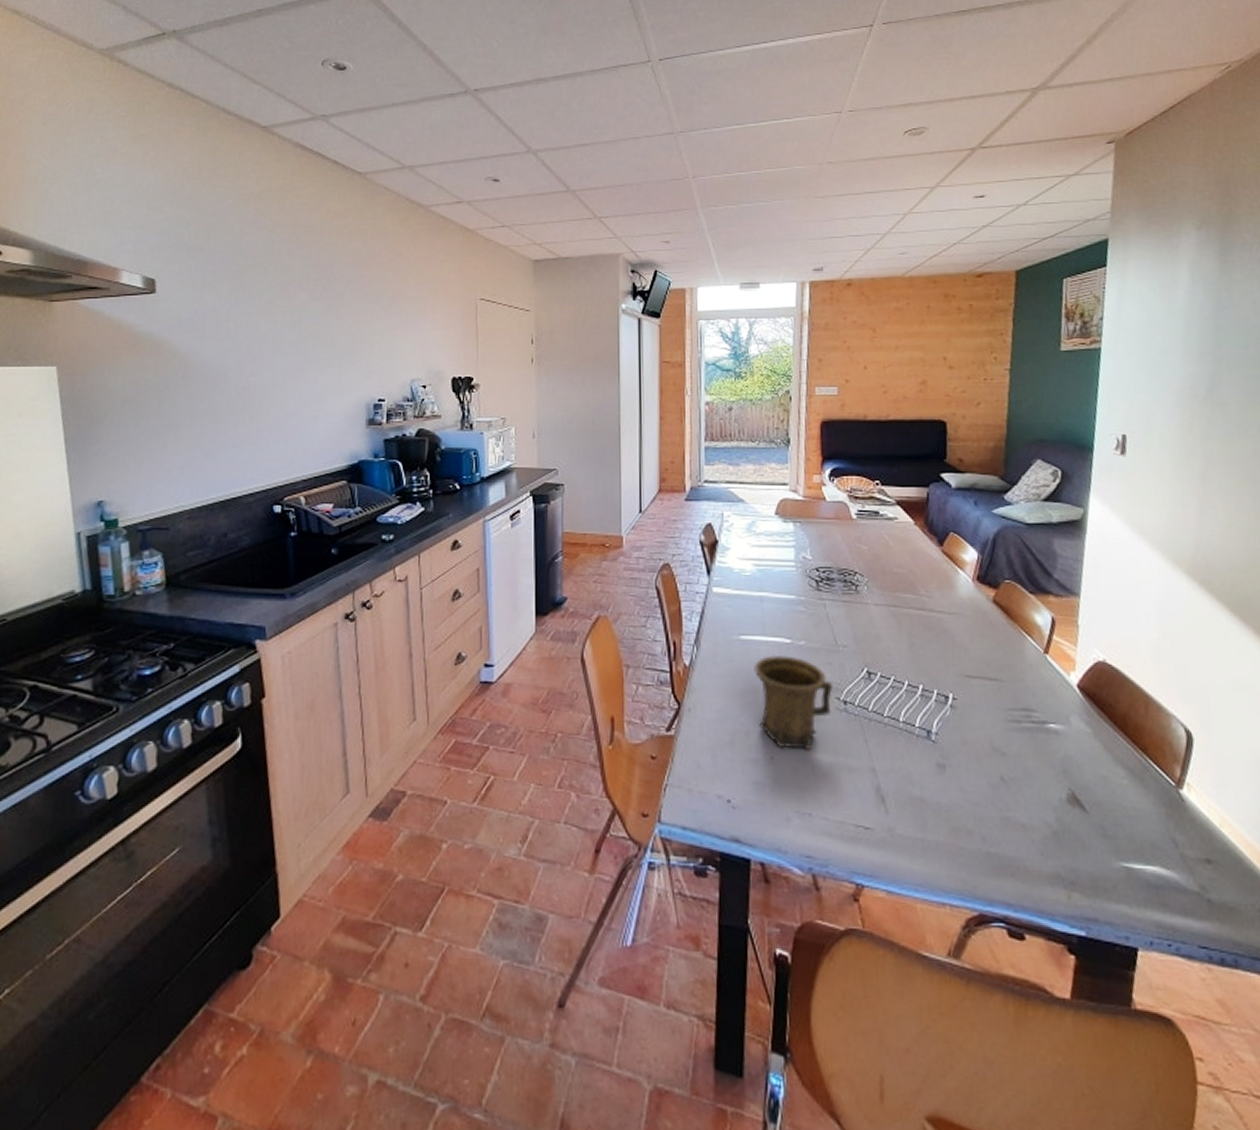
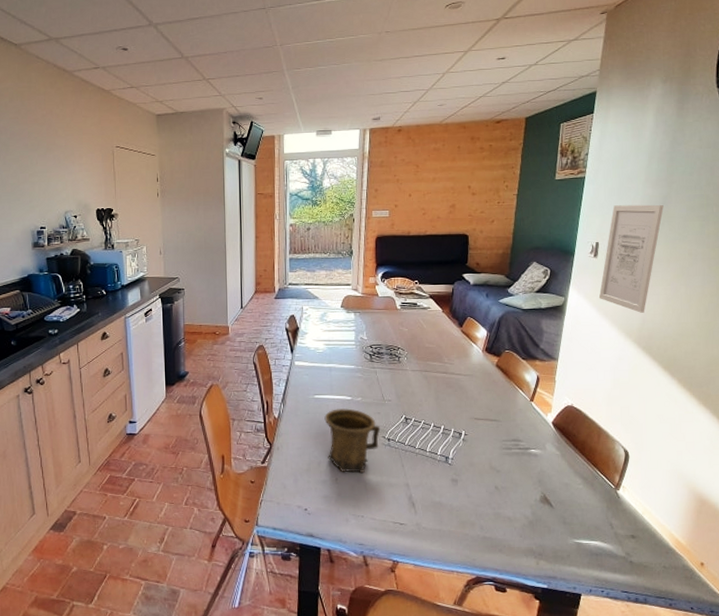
wall art: none [1131,386,1213,533] -> present [598,204,664,313]

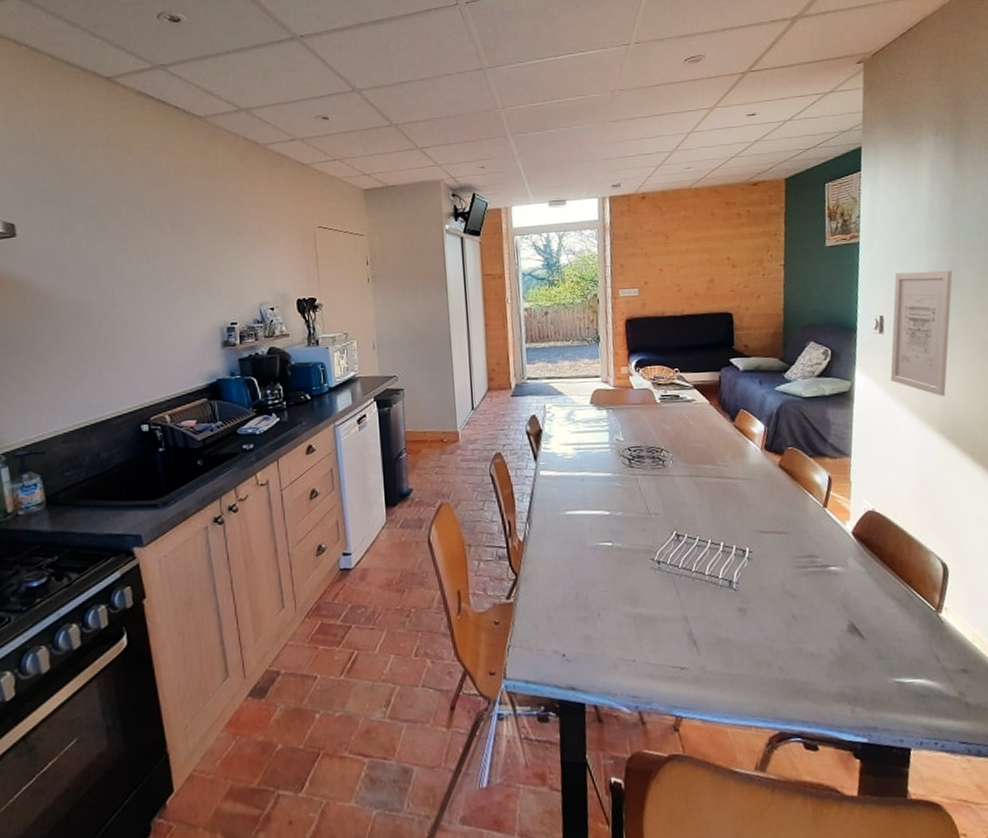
mug: present [324,408,381,473] -> none [579,526,648,606]

